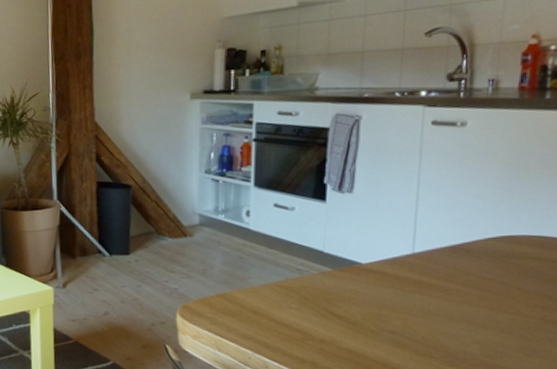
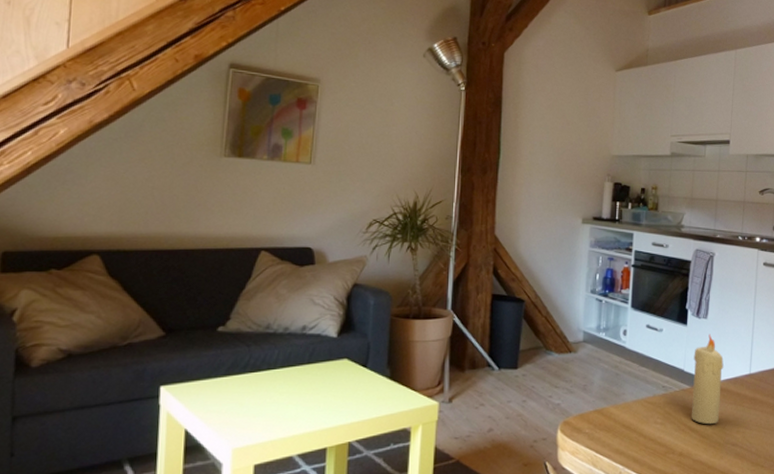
candle: none [334,210,376,310] -> present [691,334,724,425]

